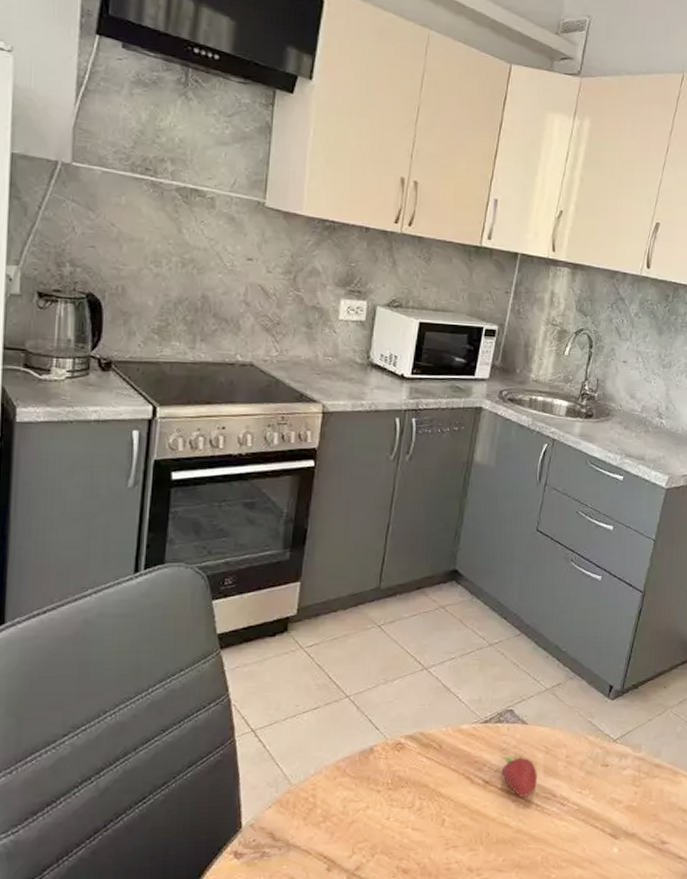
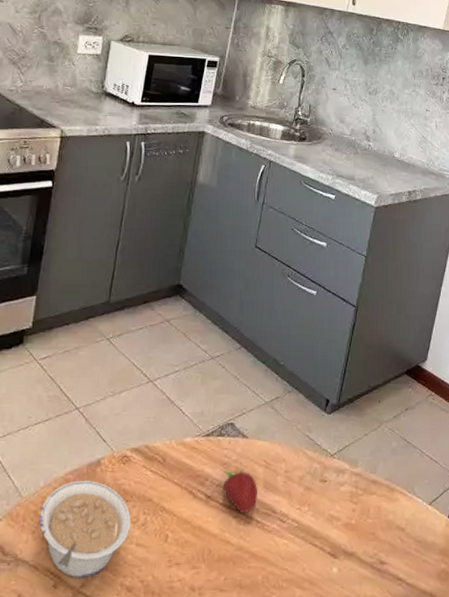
legume: none [311,767,406,862] -> present [39,480,131,579]

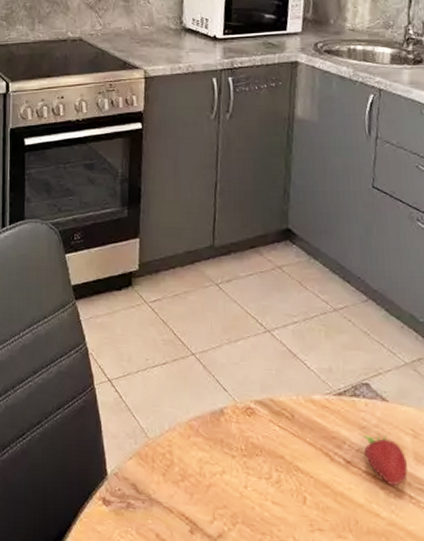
legume: present [39,480,131,579] -> none [168,427,263,529]

